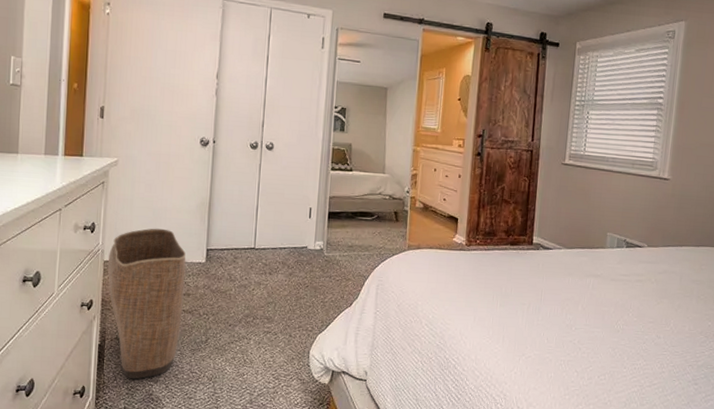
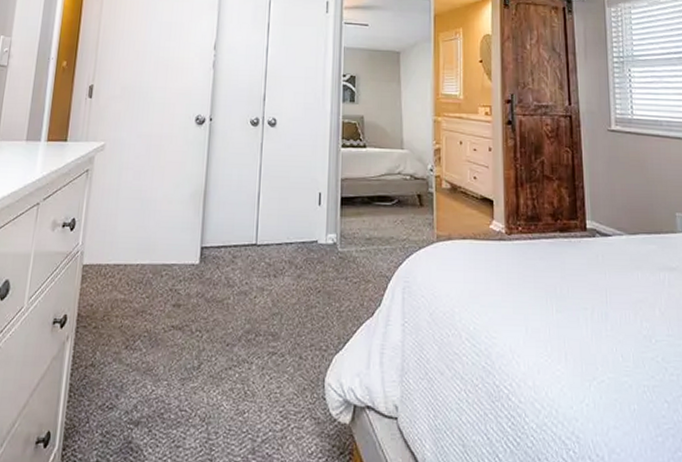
laundry basket: present [107,228,186,379] -> none [86,223,177,421]

